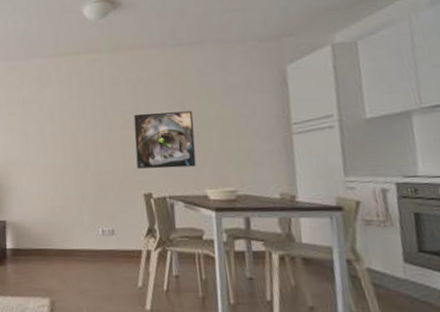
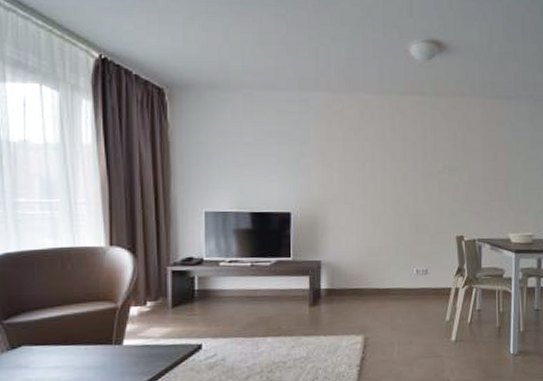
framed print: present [133,111,197,169] -> none [451,160,504,214]

